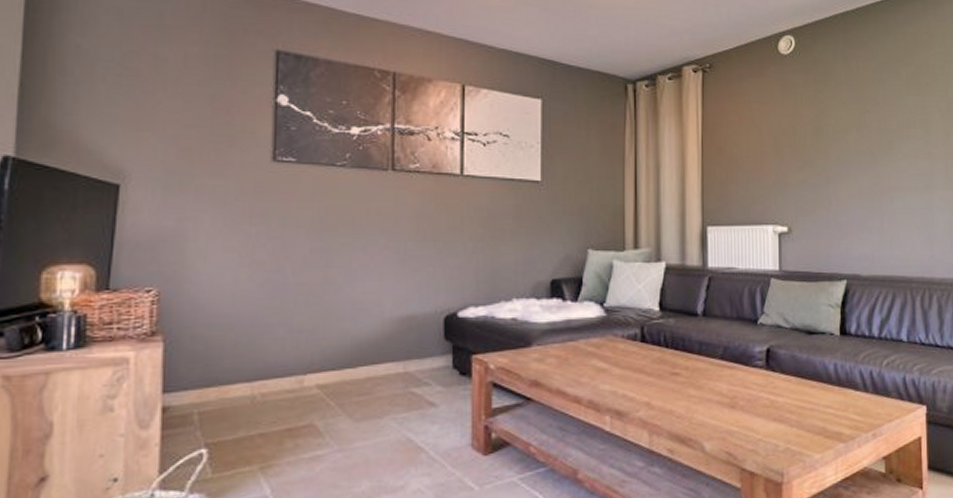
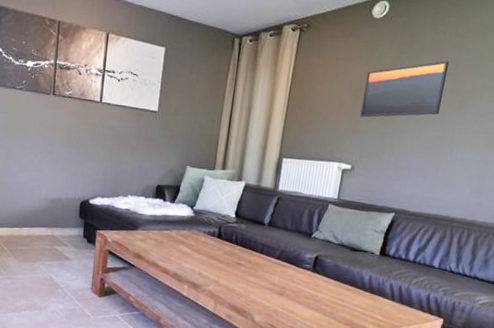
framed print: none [785,97,871,168] -> present [360,60,449,118]

